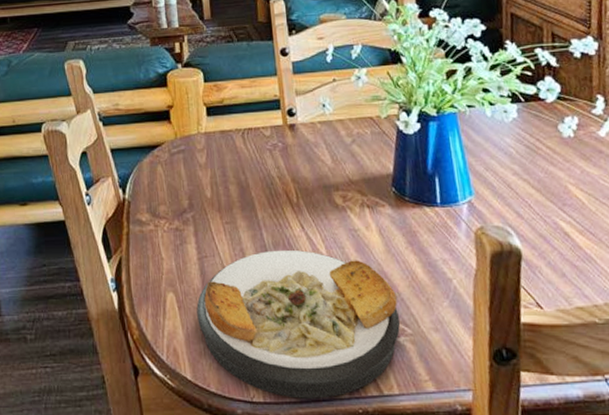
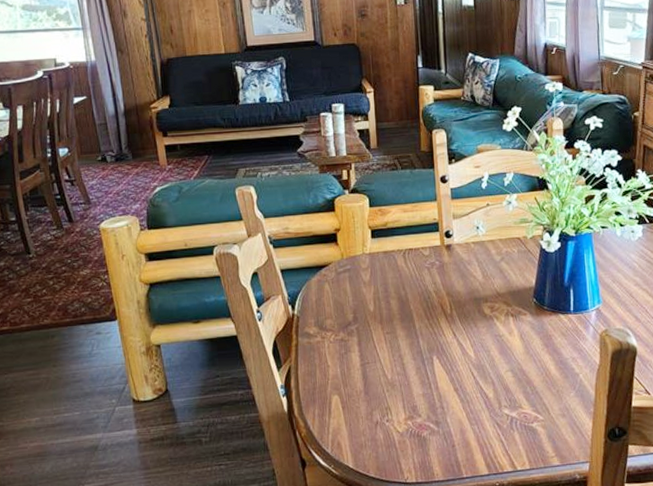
plate: present [196,249,401,399] -> none [359,354,534,478]

